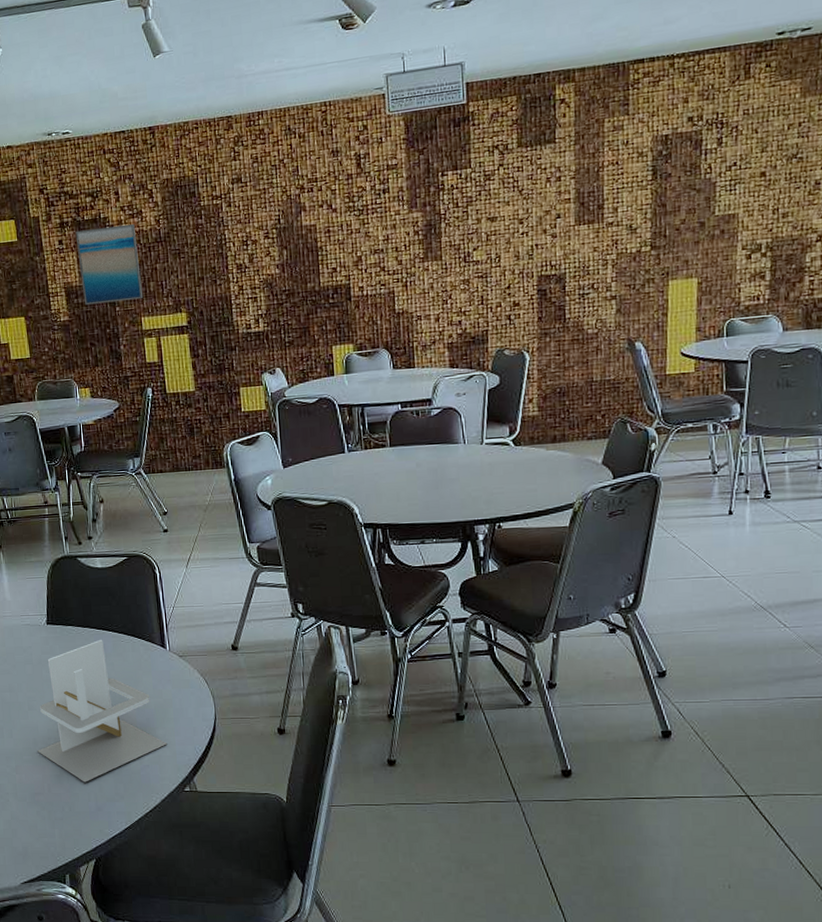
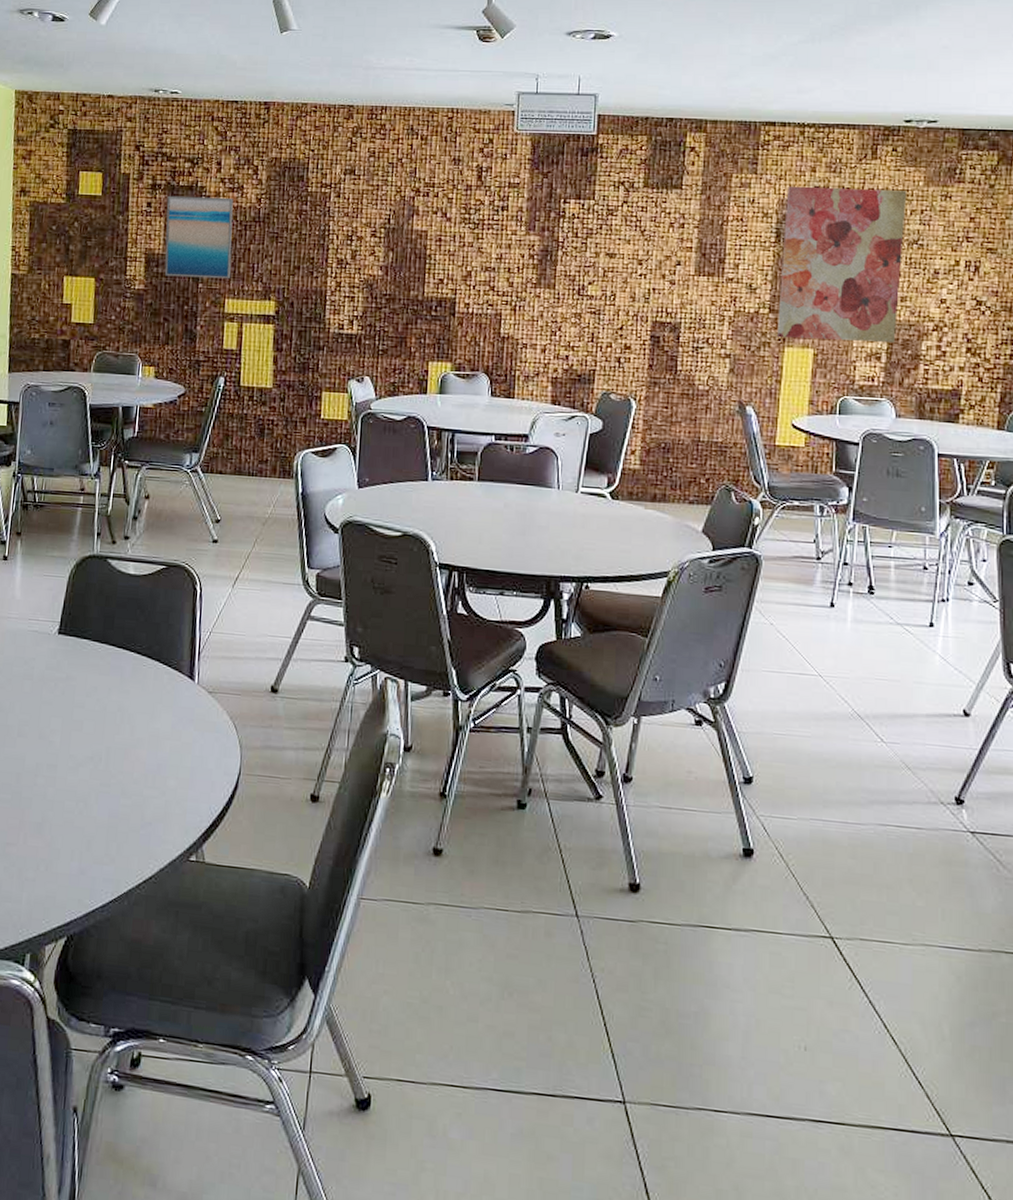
napkin holder: present [37,639,167,782] -> none [18,660,178,836]
wall art: none [660,106,784,273] -> present [778,185,907,342]

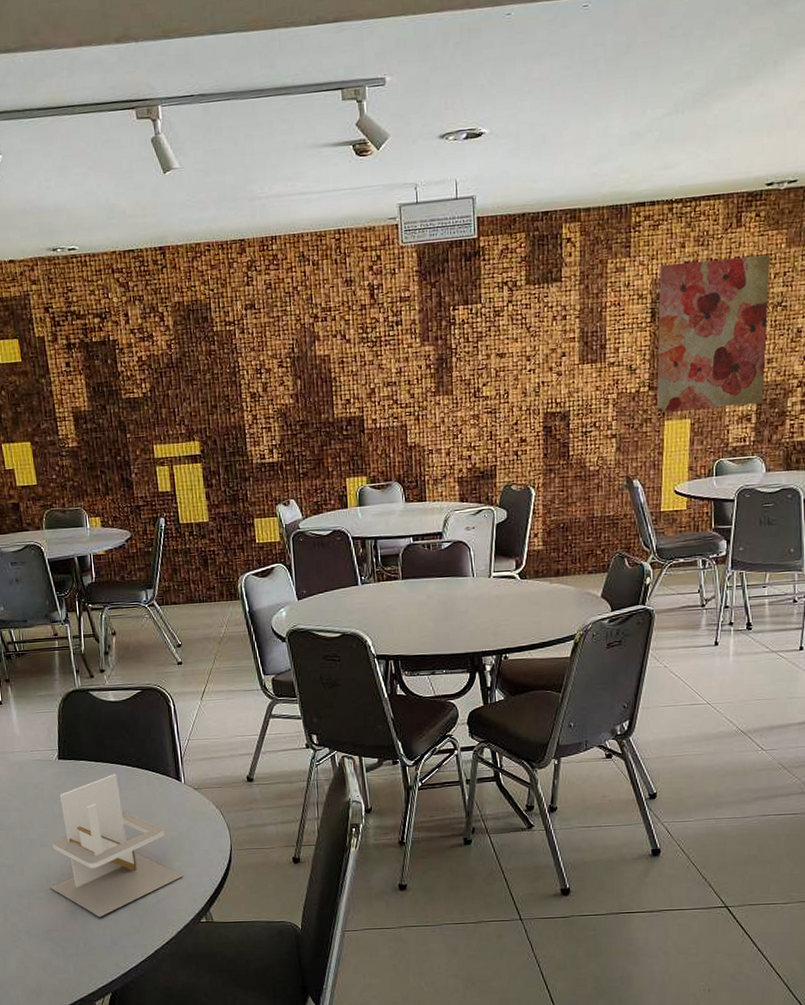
napkin holder: none [18,660,178,836] -> present [50,773,183,917]
wall art: present [164,195,234,279] -> none [83,347,155,431]

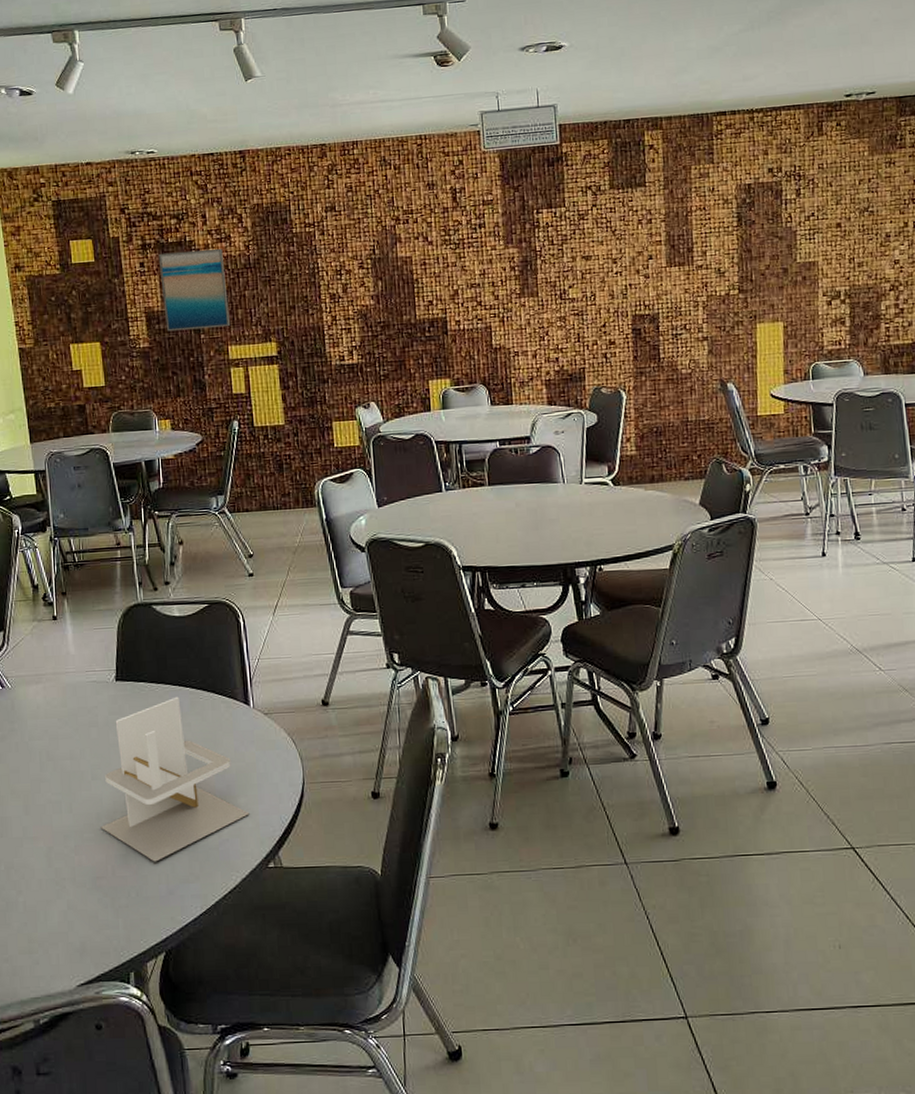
wall art: none [83,347,155,431] -> present [158,248,231,332]
wall art: present [657,255,771,413] -> none [743,162,857,316]

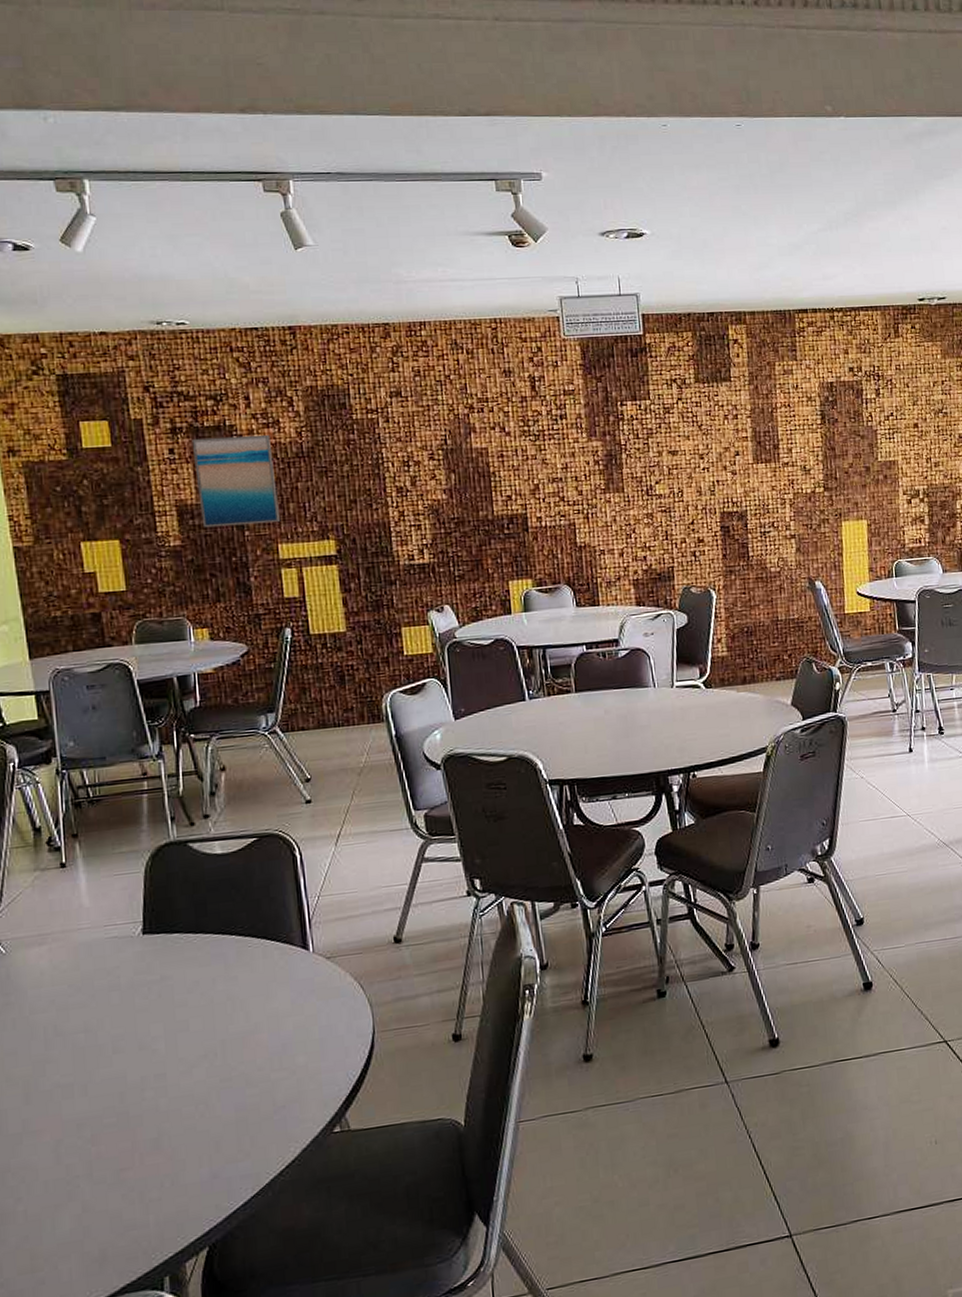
napkin holder: present [100,696,250,862] -> none [124,946,311,1143]

